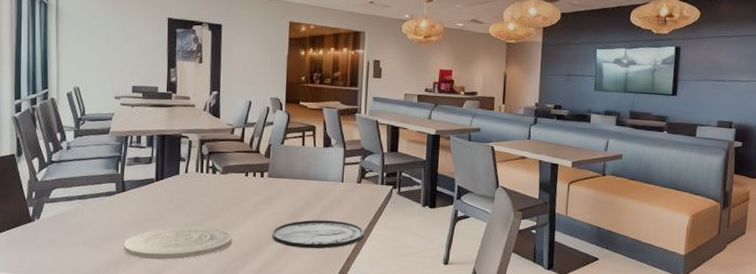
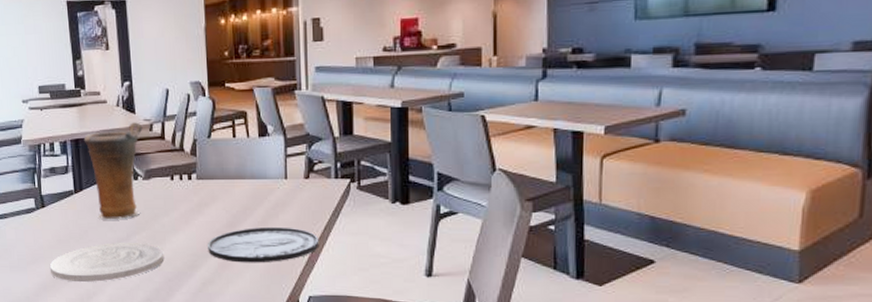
vase: none [170,125,225,206] -> present [83,122,143,220]

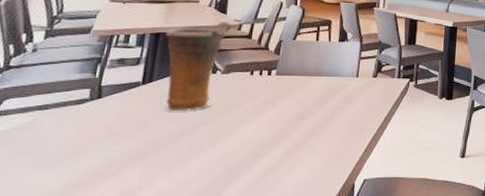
plate: present [50,242,165,283] -> none [89,133,230,178]
plate: present [208,226,319,263] -> none [275,118,379,151]

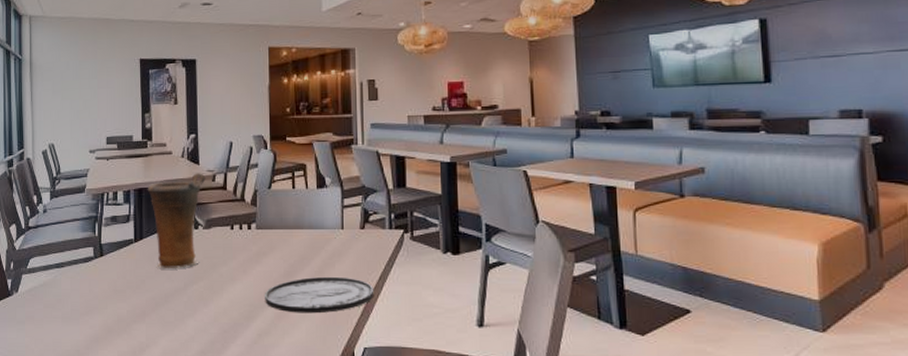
plate: none [275,118,379,151] -> present [265,276,374,314]

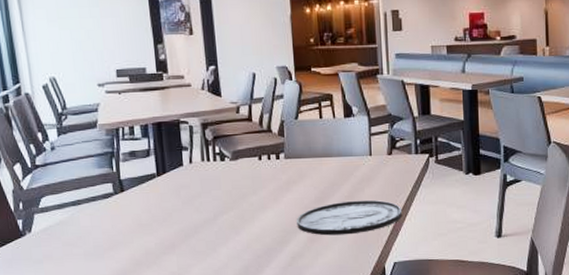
vase: present [147,173,206,269] -> none [166,105,229,202]

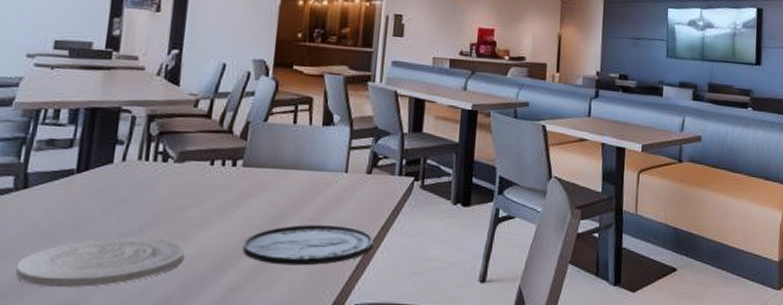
plate: none [130,221,253,266] -> present [16,236,186,288]

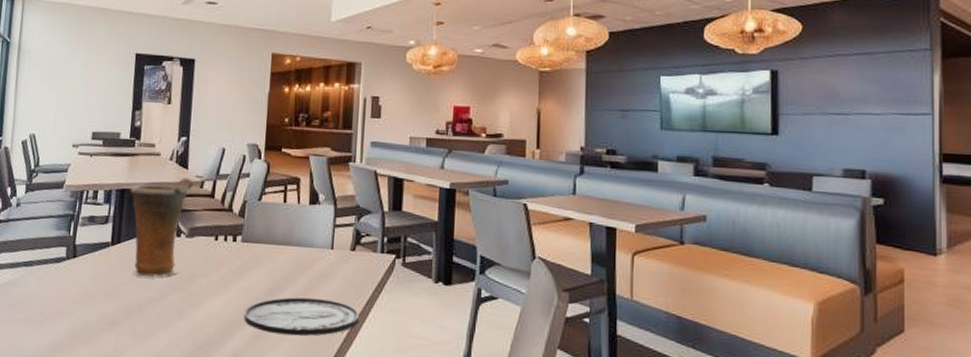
plate: present [16,236,186,288] -> none [70,302,197,345]
vase: none [103,95,186,209] -> present [130,178,194,277]

